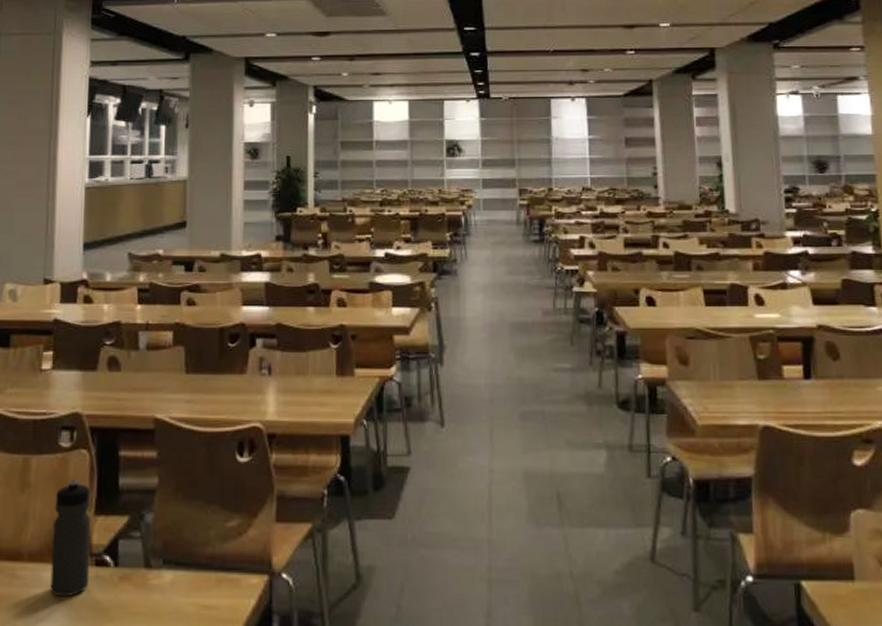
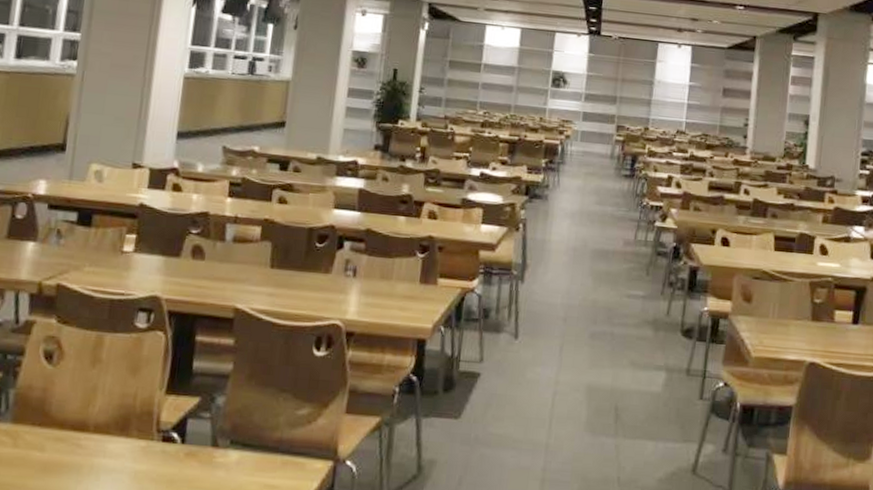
water bottle: present [50,479,91,597] -> none [114,359,163,468]

